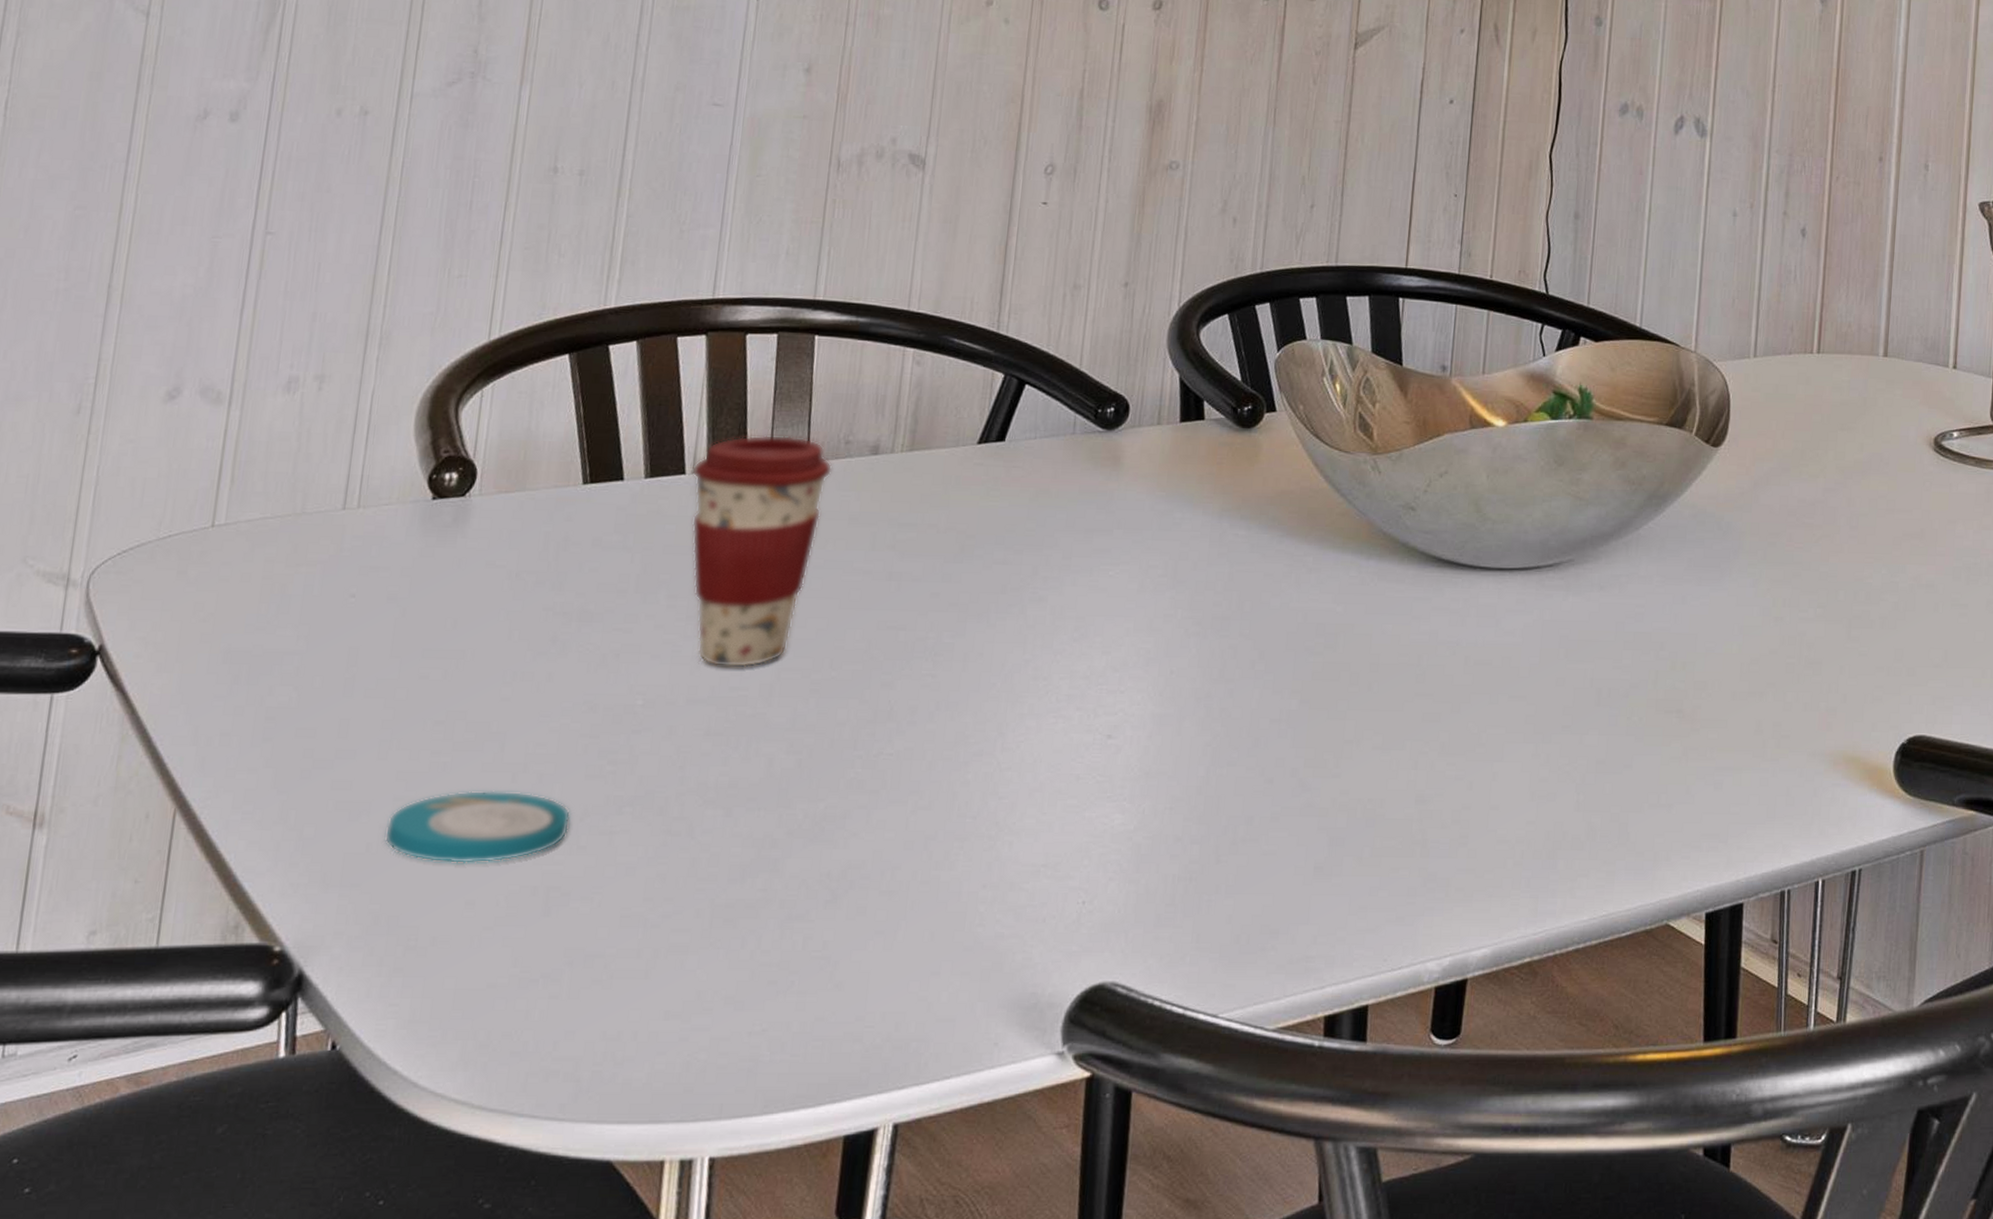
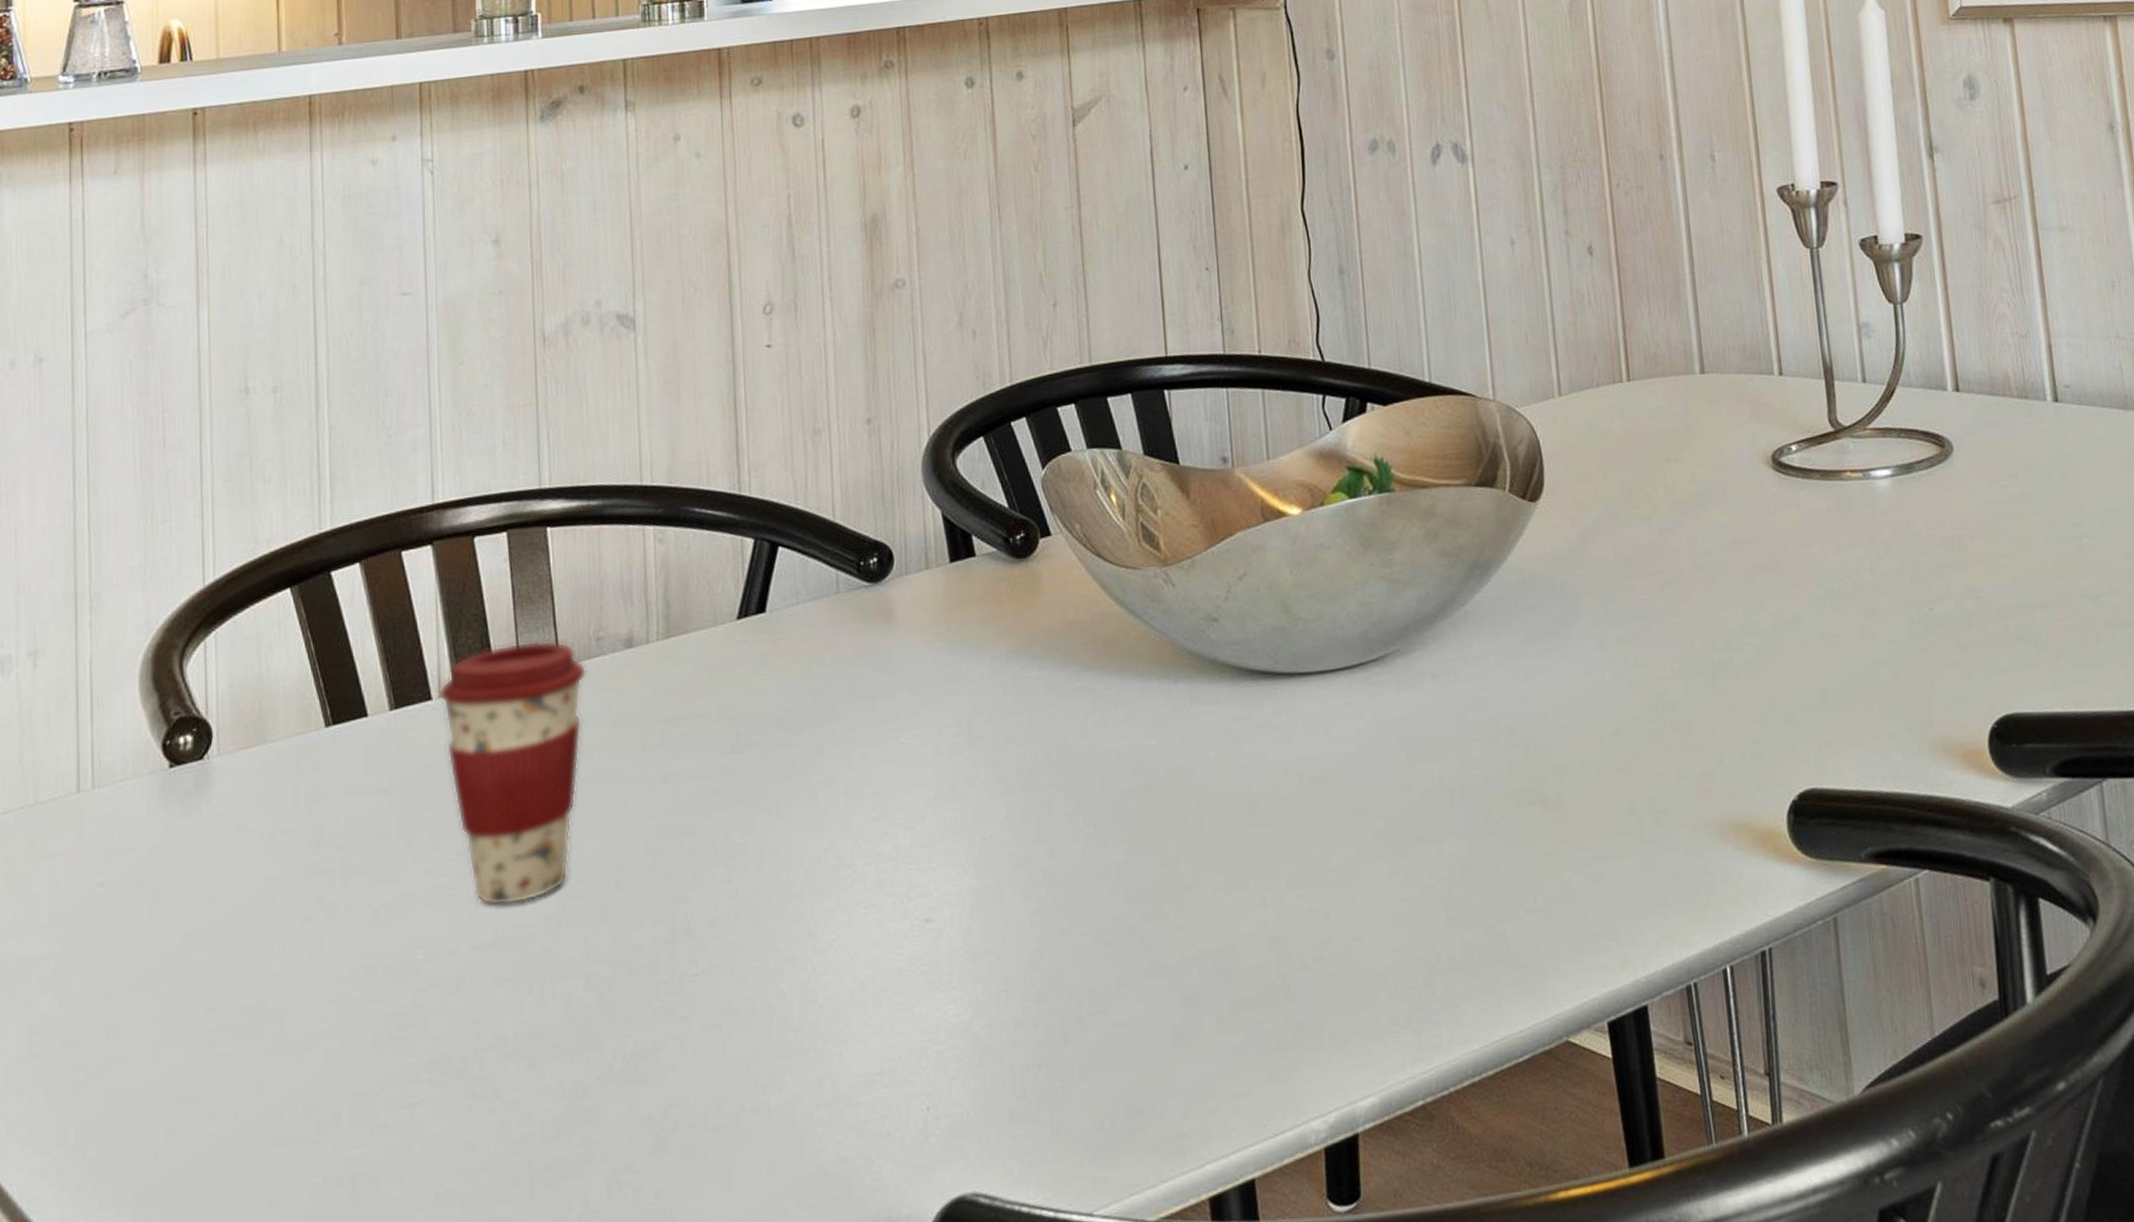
plate: present [384,790,571,864] -> none [172,1073,366,1165]

